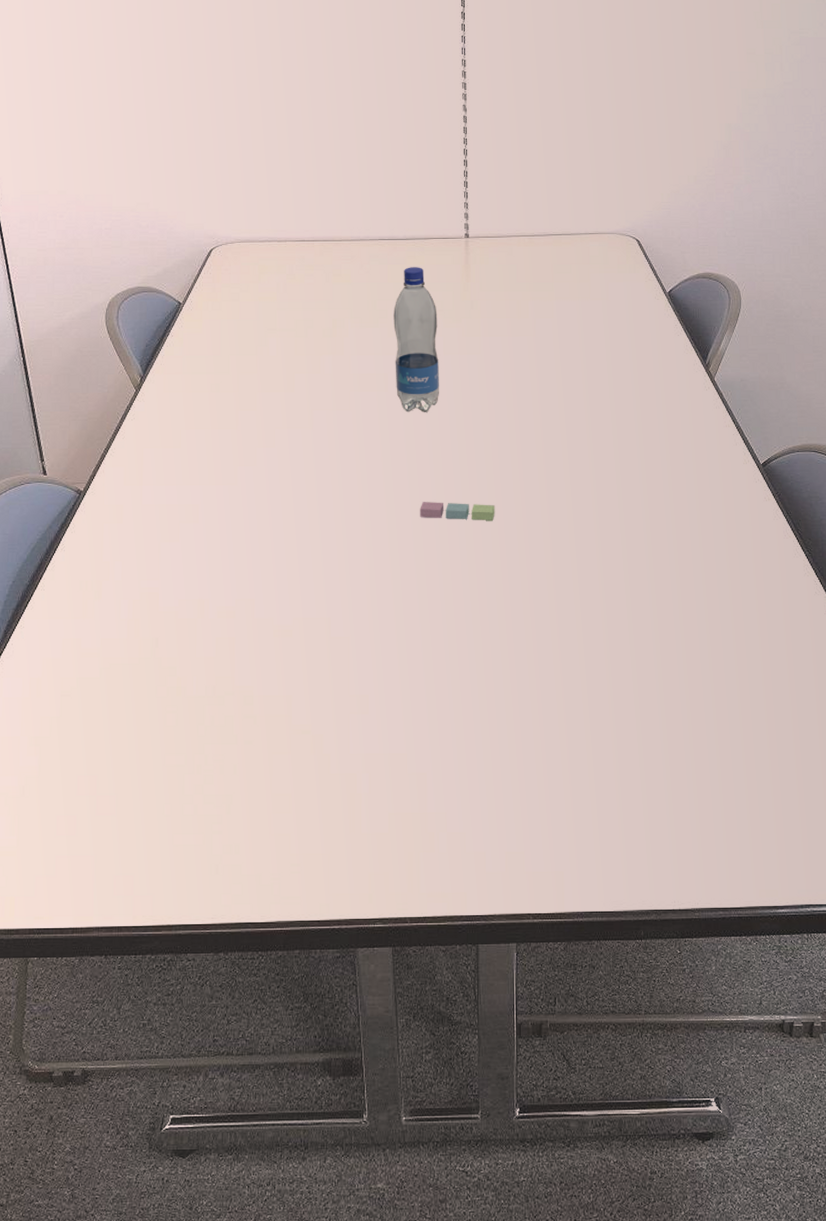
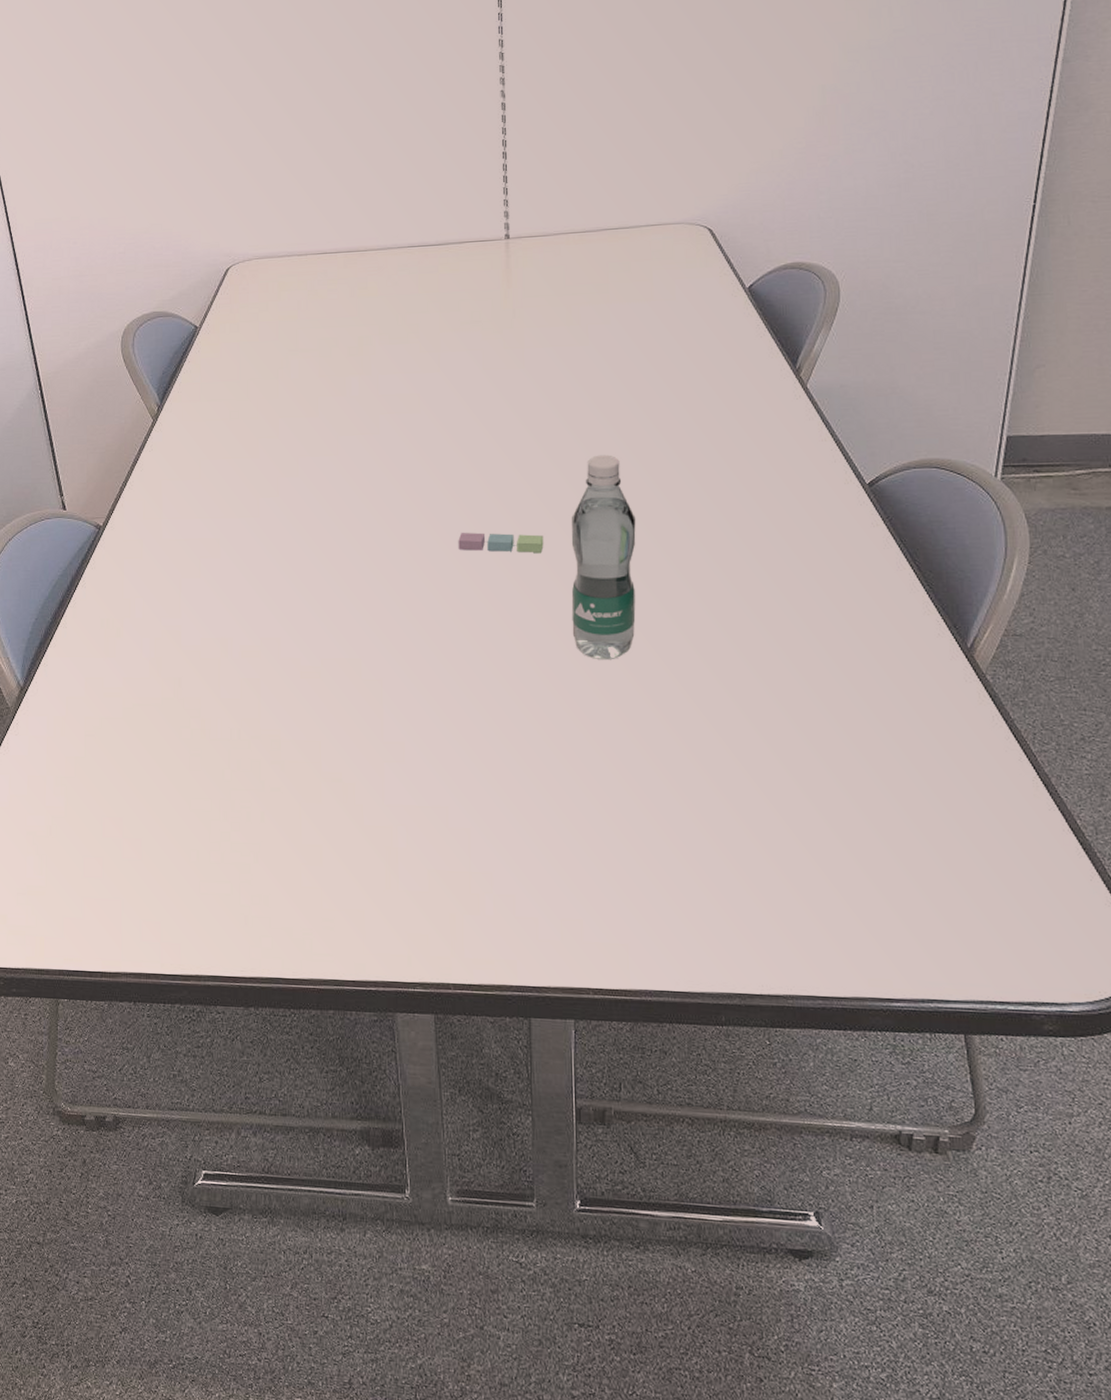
bottle: present [393,267,439,412] -> none [425,274,478,435]
bottle: none [518,434,574,617] -> present [571,454,636,660]

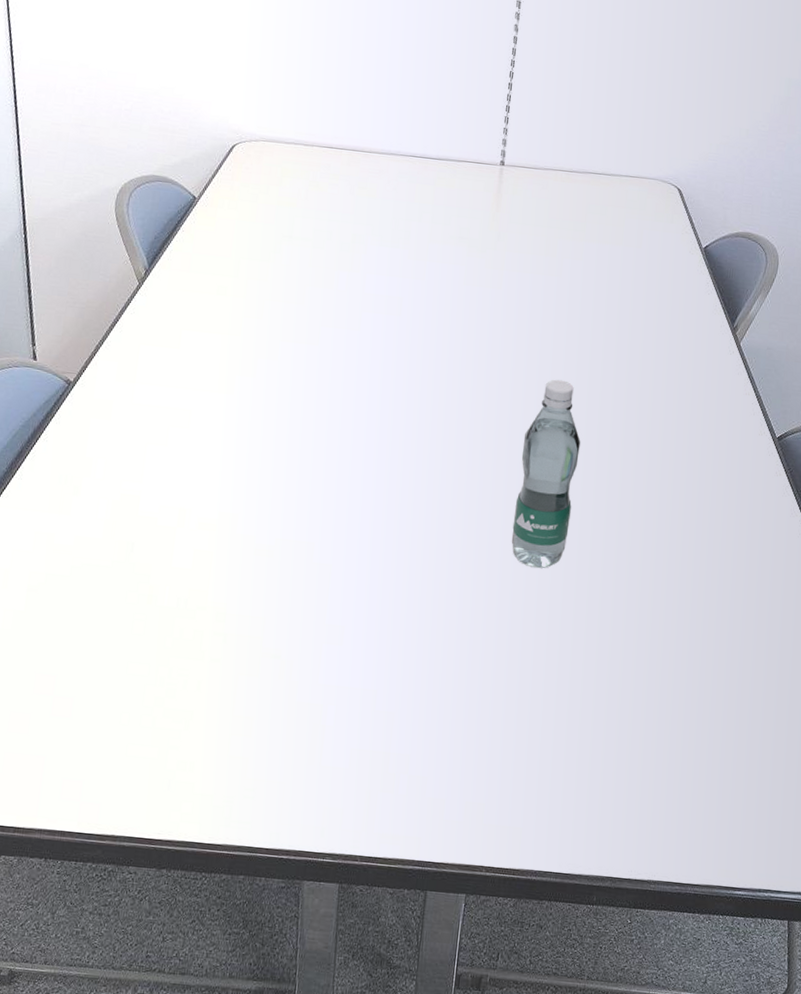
sticky notes: present [458,532,544,553] -> none [419,435,498,462]

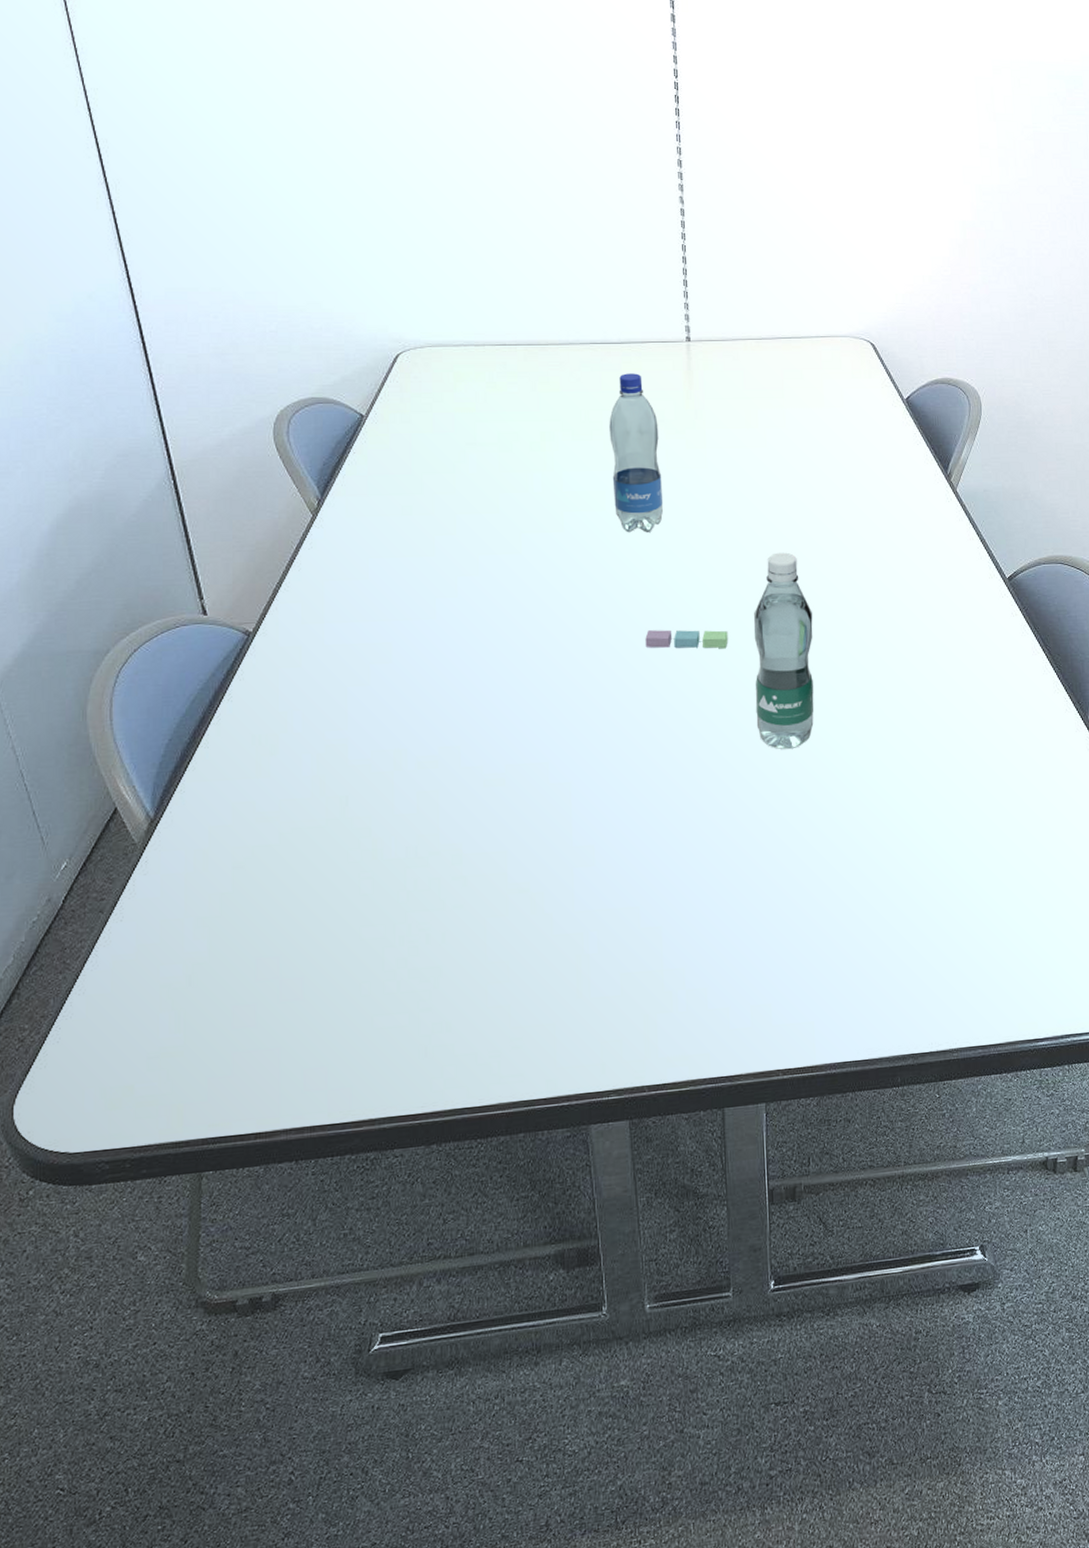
bottle: none [410,188,462,343] -> present [609,373,663,533]
sticky notes: none [419,435,498,462] -> present [645,630,728,649]

